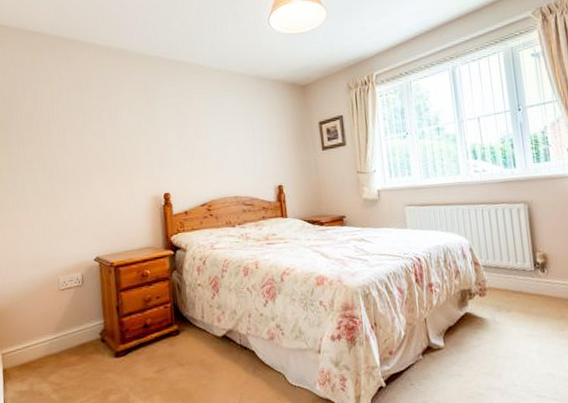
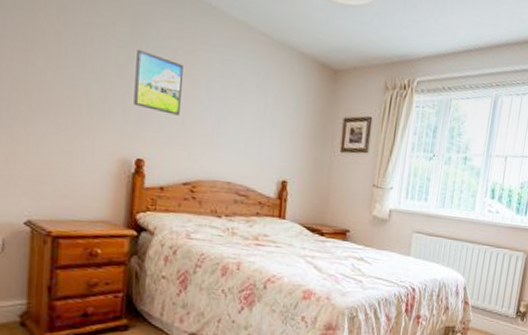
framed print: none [152,112,190,154] -> present [134,50,183,116]

